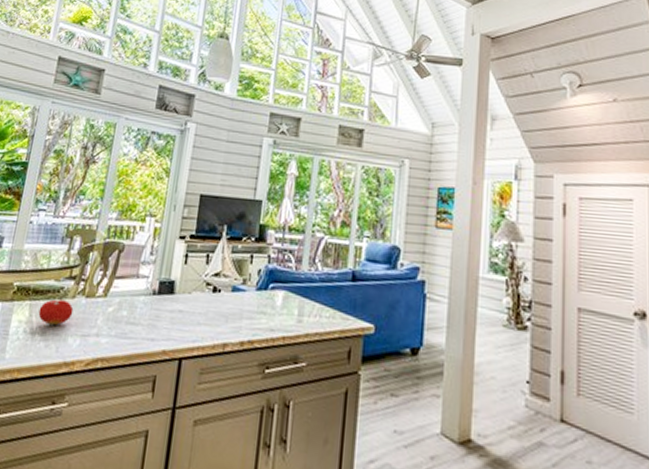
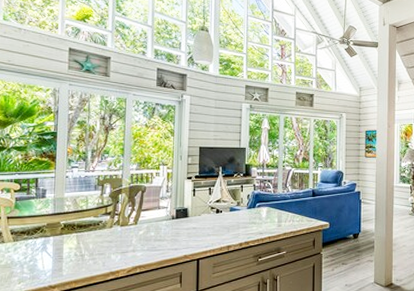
fruit: present [38,296,74,326] -> none [84,228,112,249]

